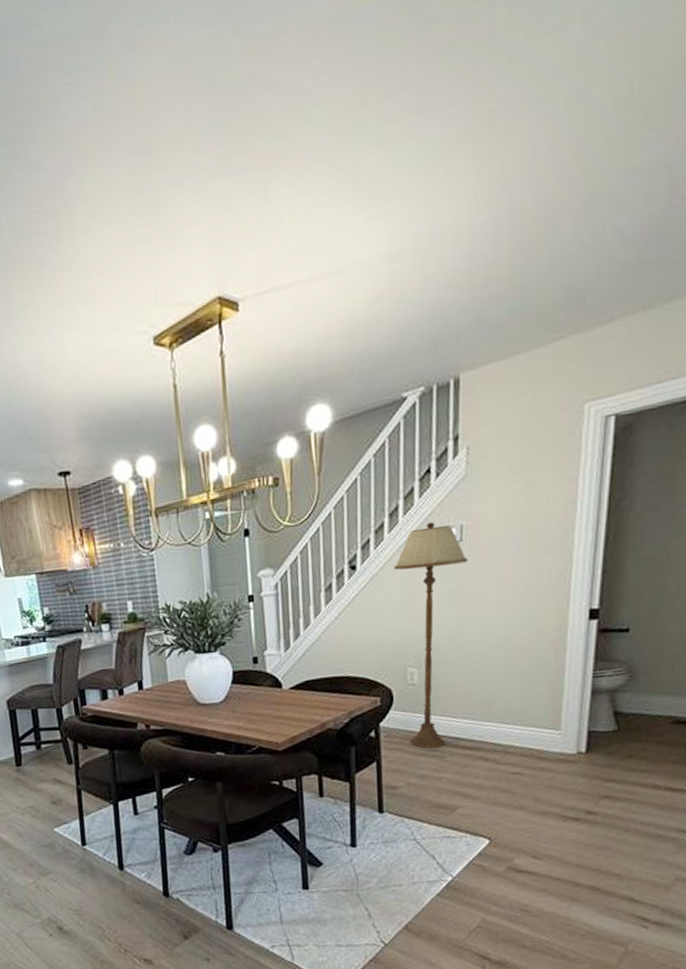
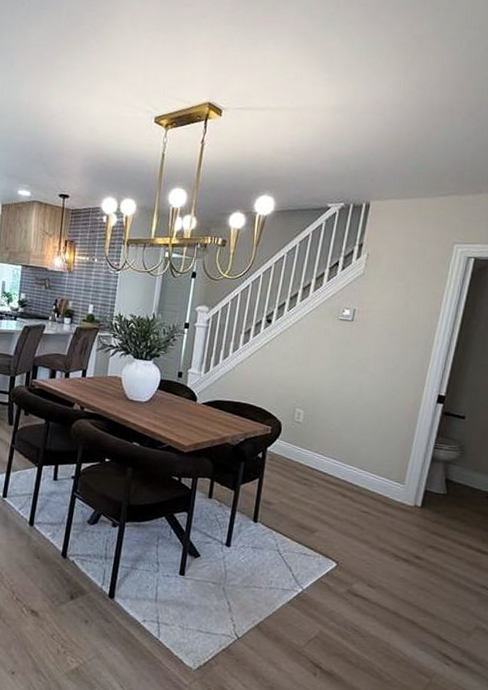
floor lamp: present [393,522,469,749] -> none [288,301,356,478]

